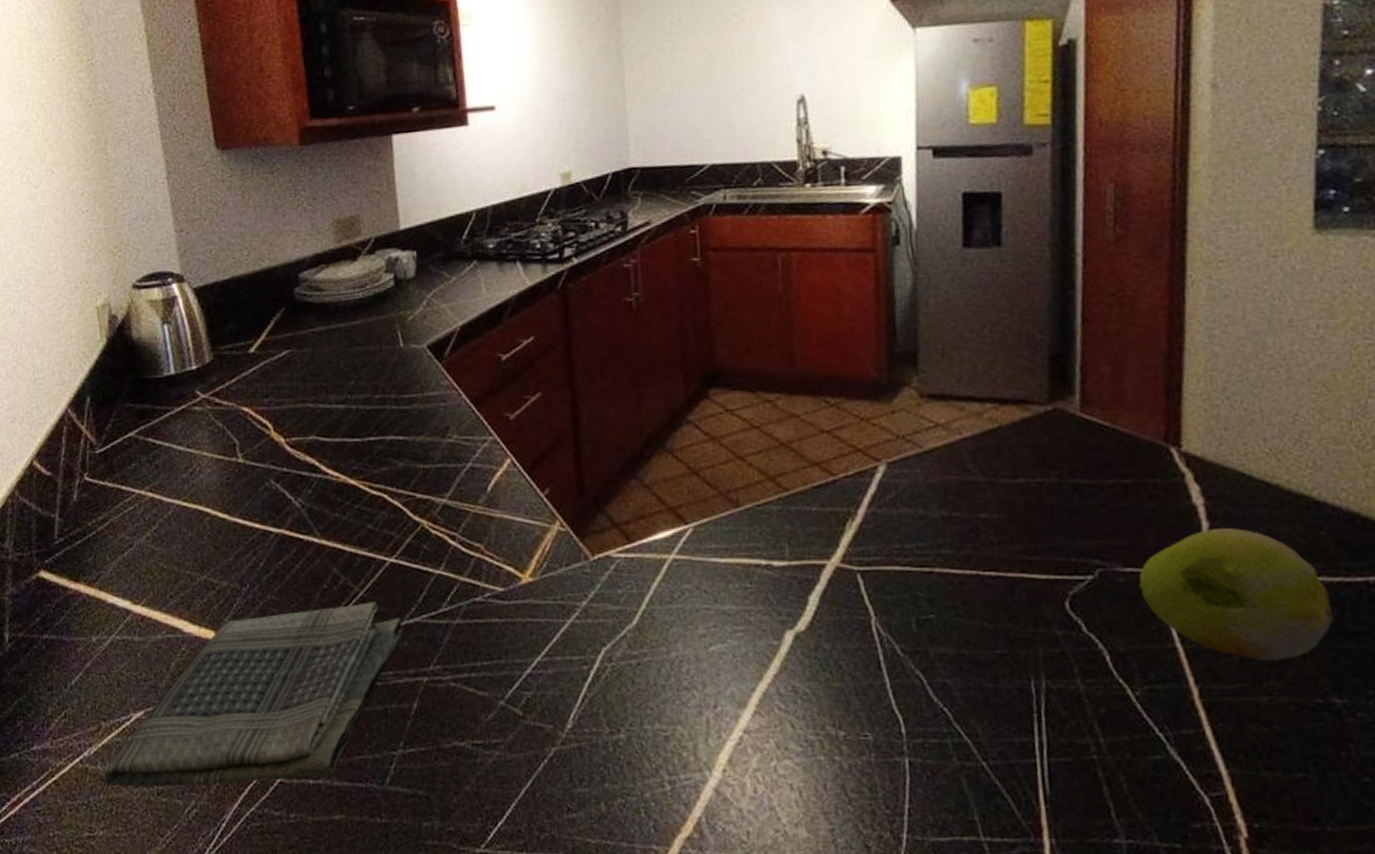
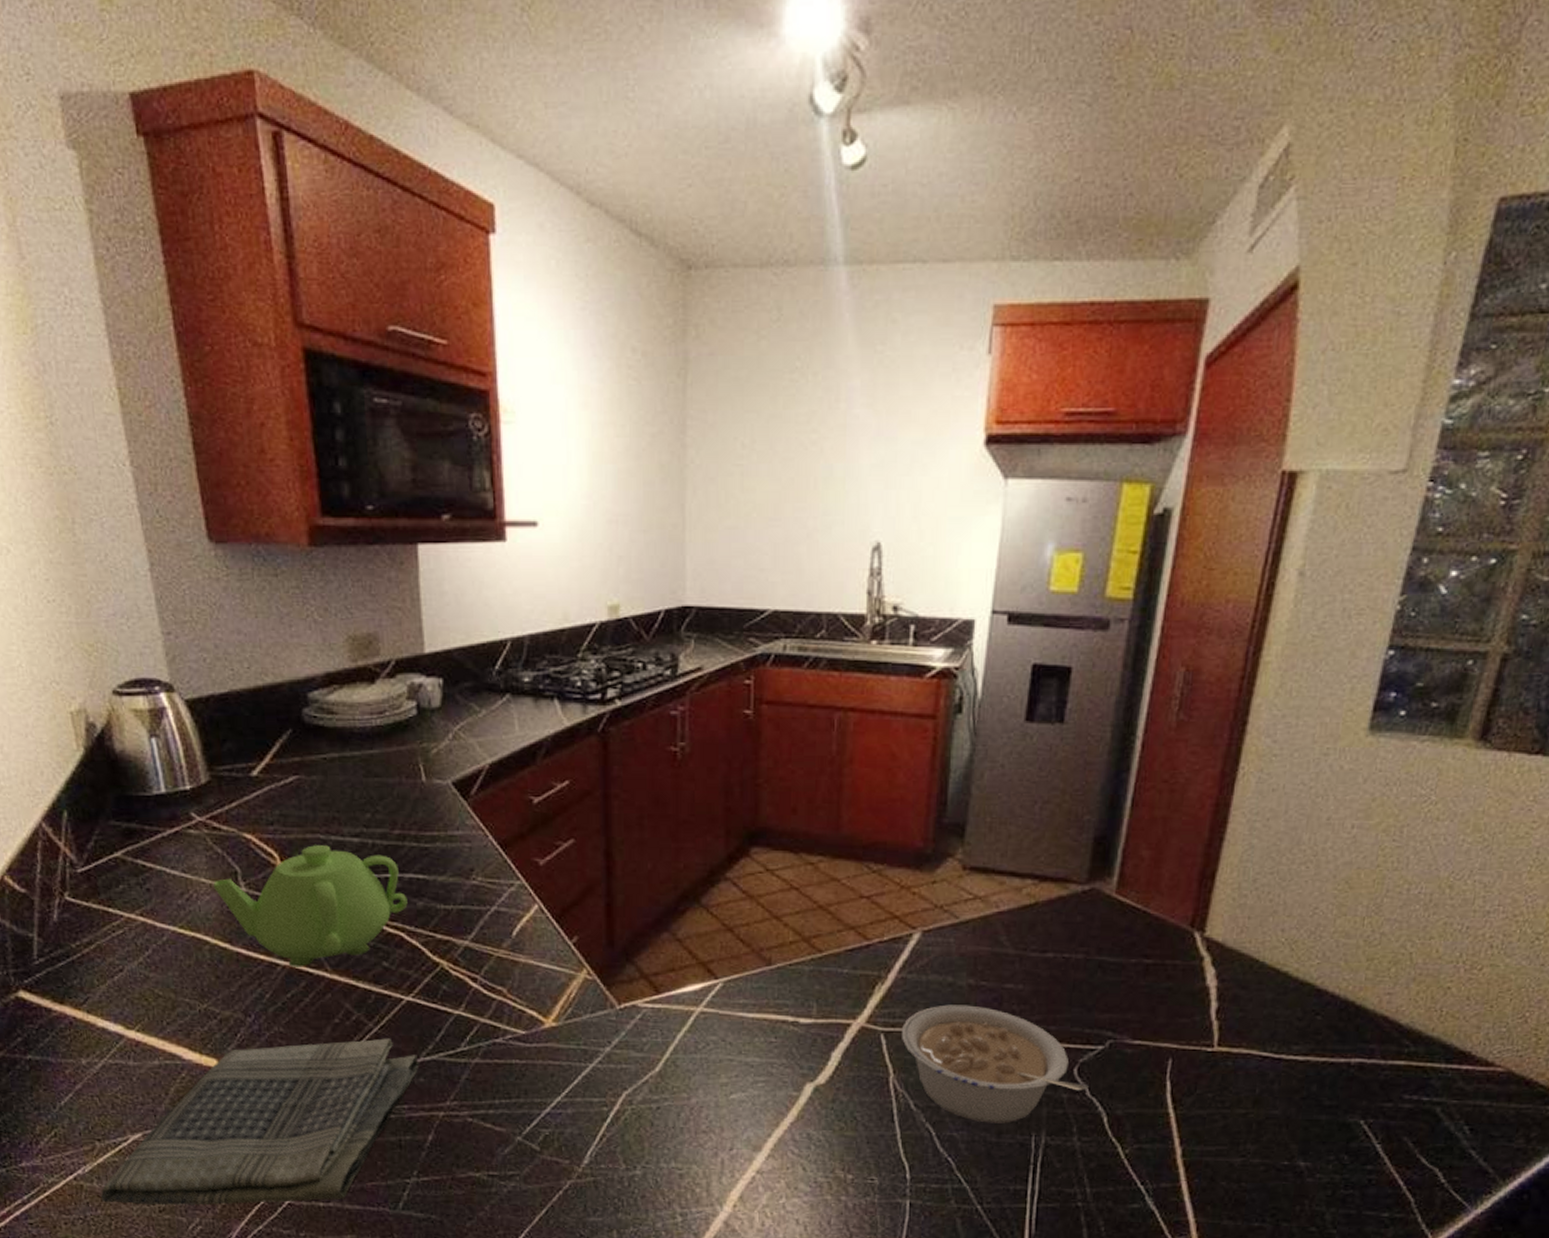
teapot: none [215,413,389,534] -> present [214,845,408,967]
legume: none [877,538,1084,667] -> present [901,1004,1089,1124]
fruit: present [1139,528,1334,661] -> none [1144,1009,1313,1128]

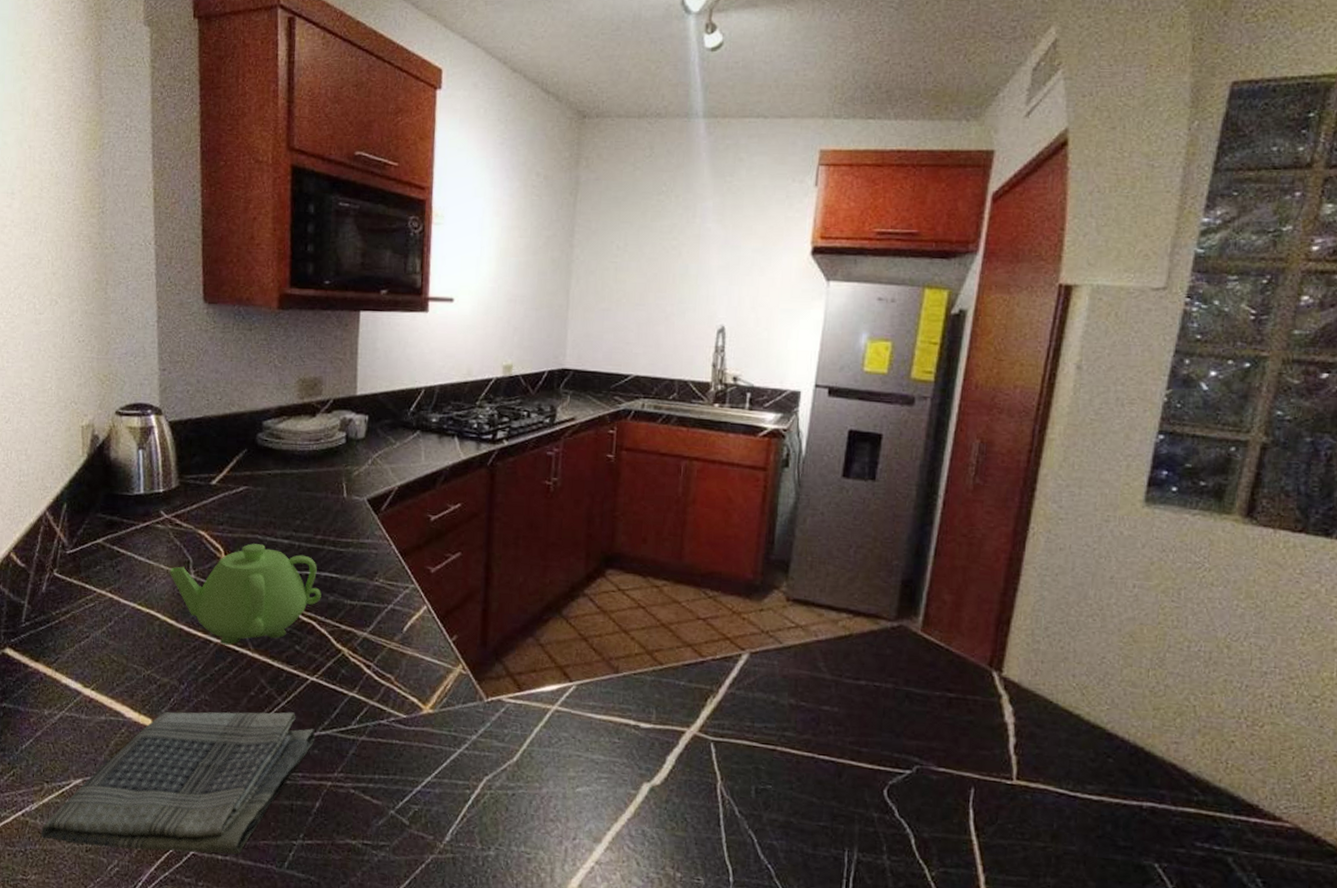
legume: present [901,1004,1089,1124] -> none [728,720,898,837]

